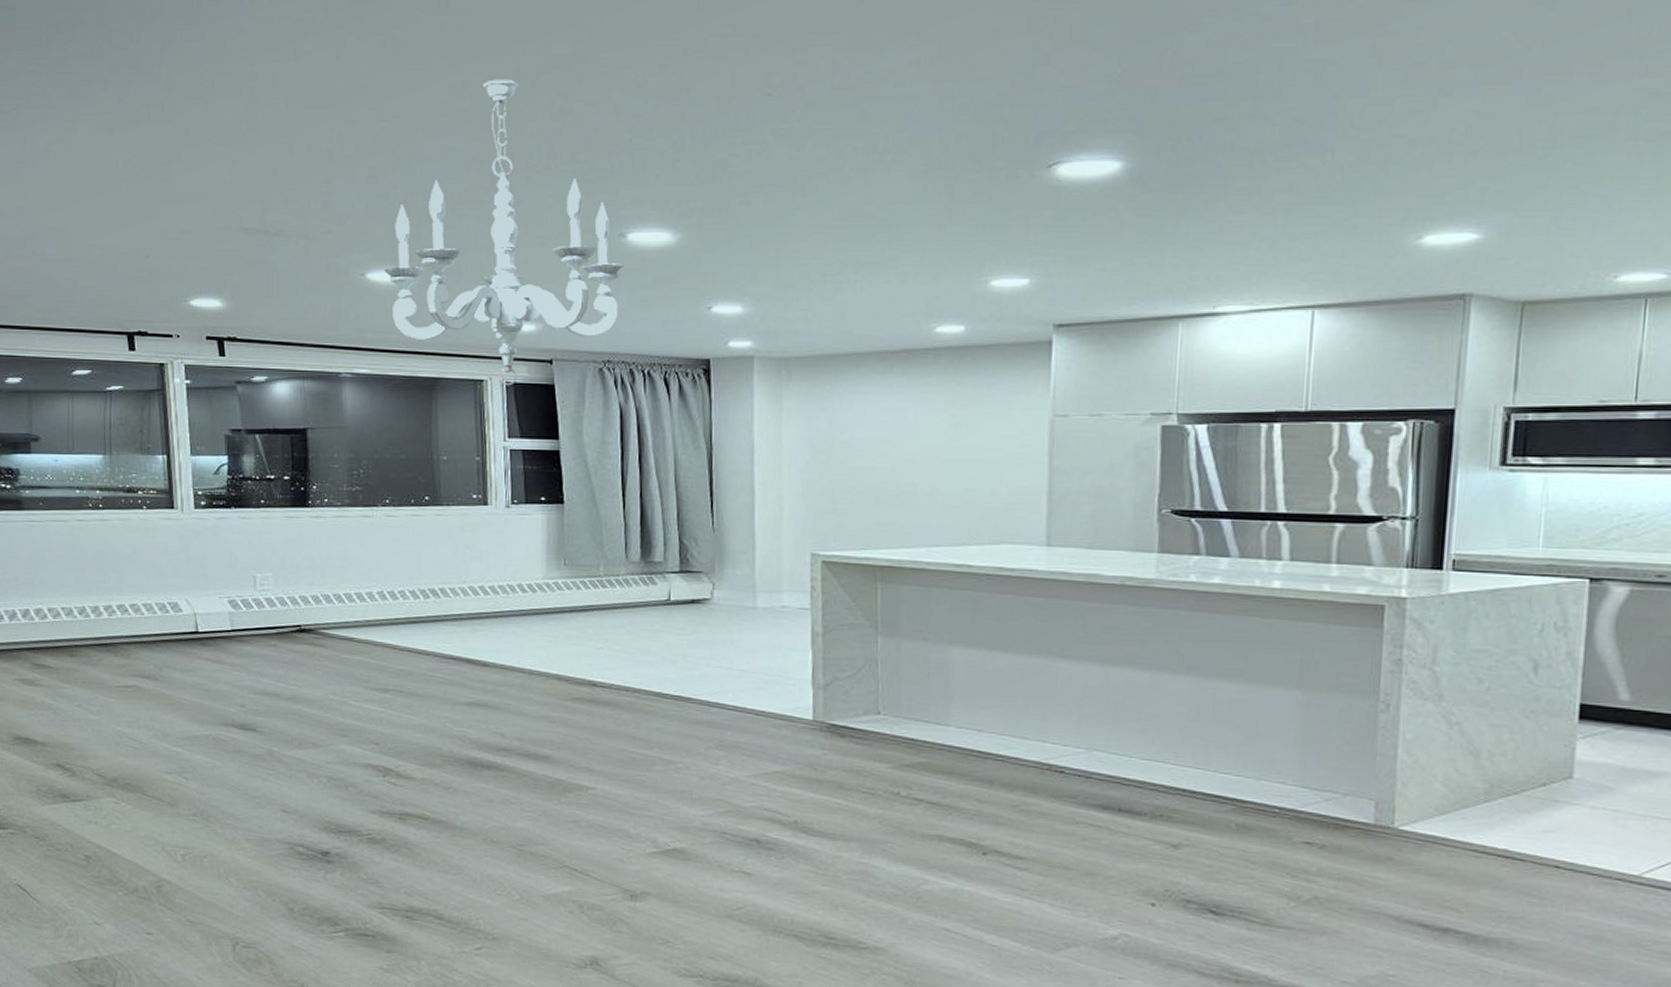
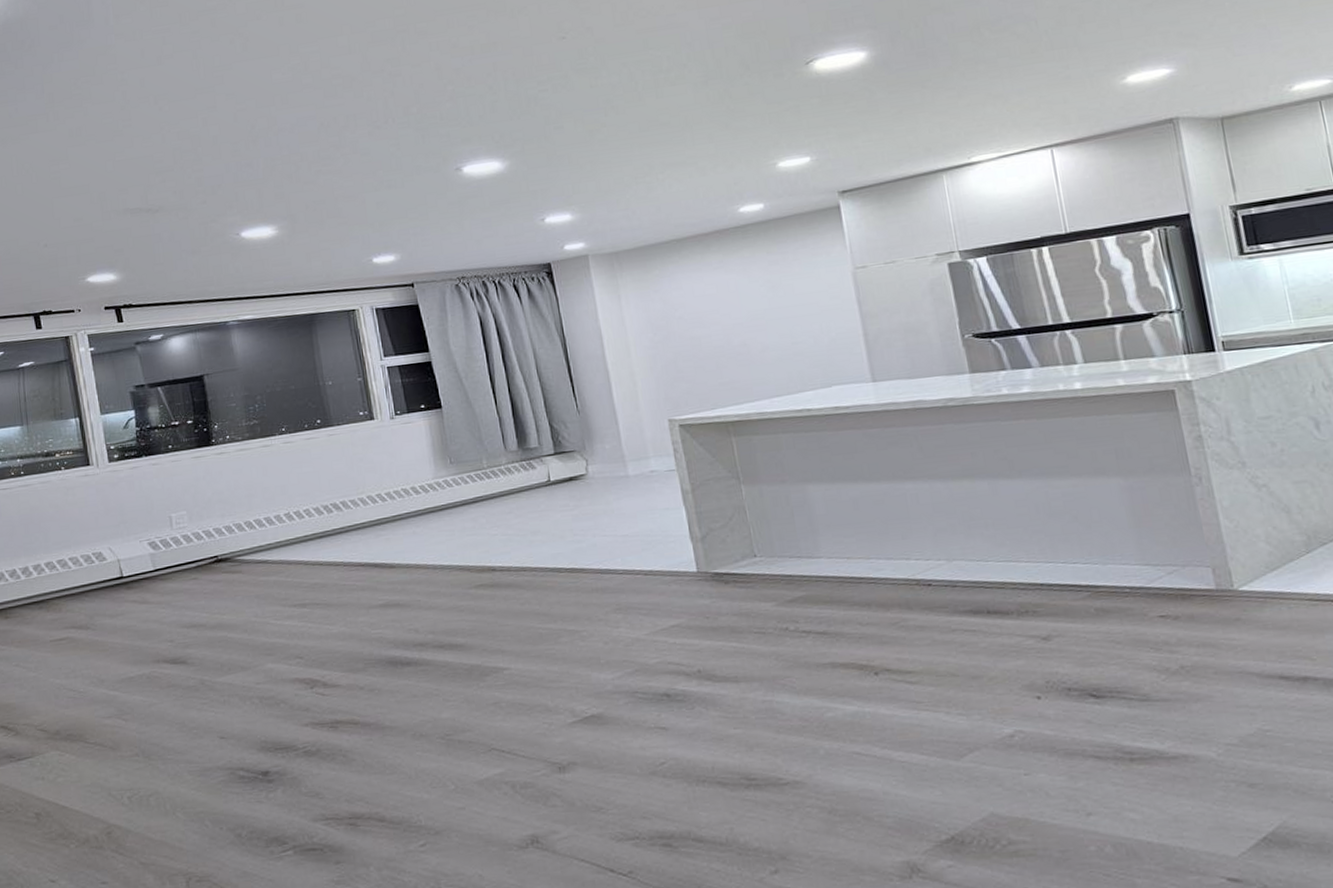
chandelier: present [384,79,624,386] -> none [256,55,465,312]

